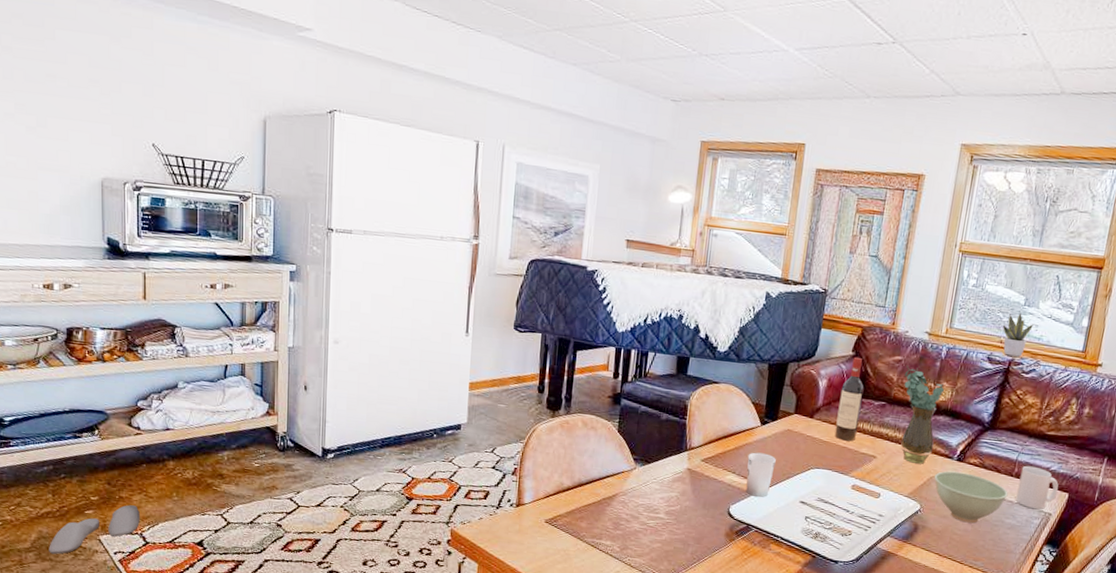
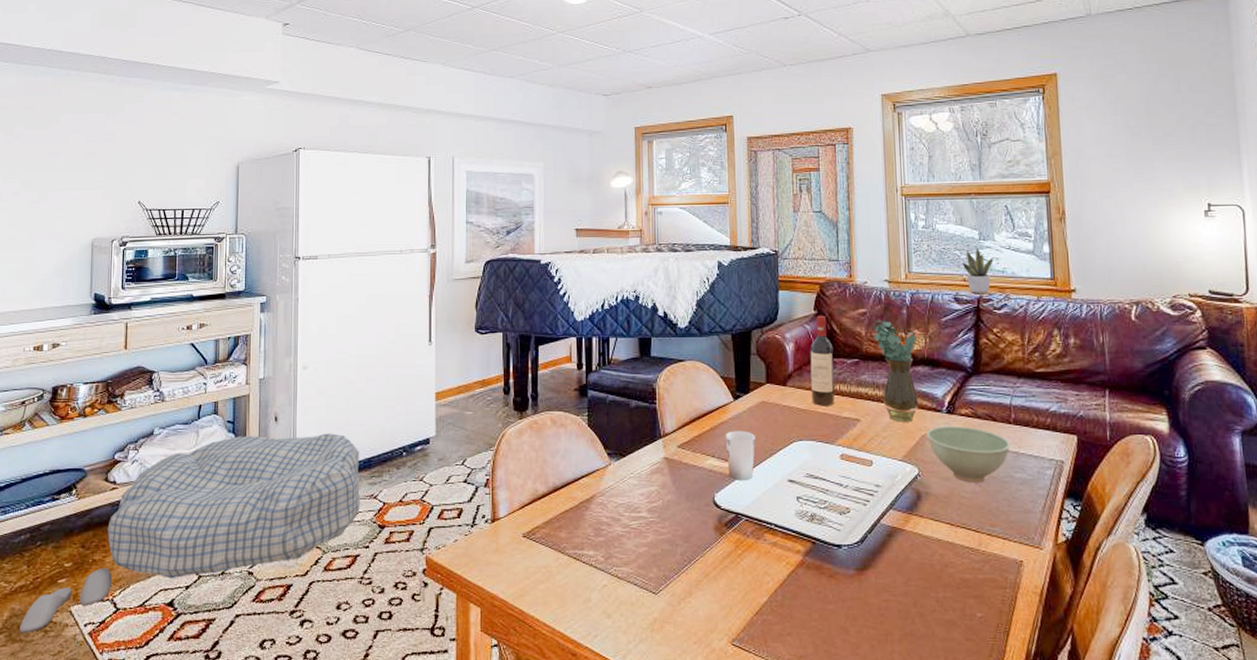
dog bed: none [133,399,390,522] -> present [107,433,360,579]
cup: present [1015,465,1059,510] -> none [1018,409,1065,458]

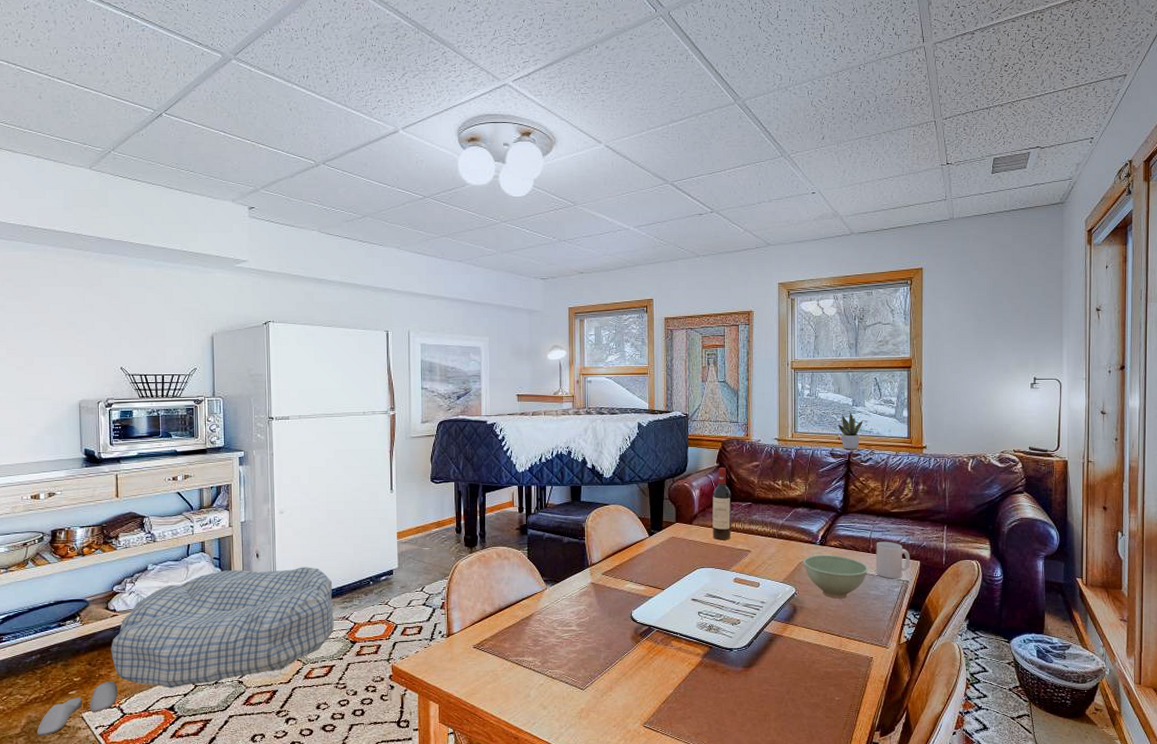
cup: present [725,431,755,481] -> none [641,560,666,601]
vase: present [872,317,918,422] -> none [763,468,798,552]
cup: none [1018,409,1065,458] -> present [876,541,911,579]

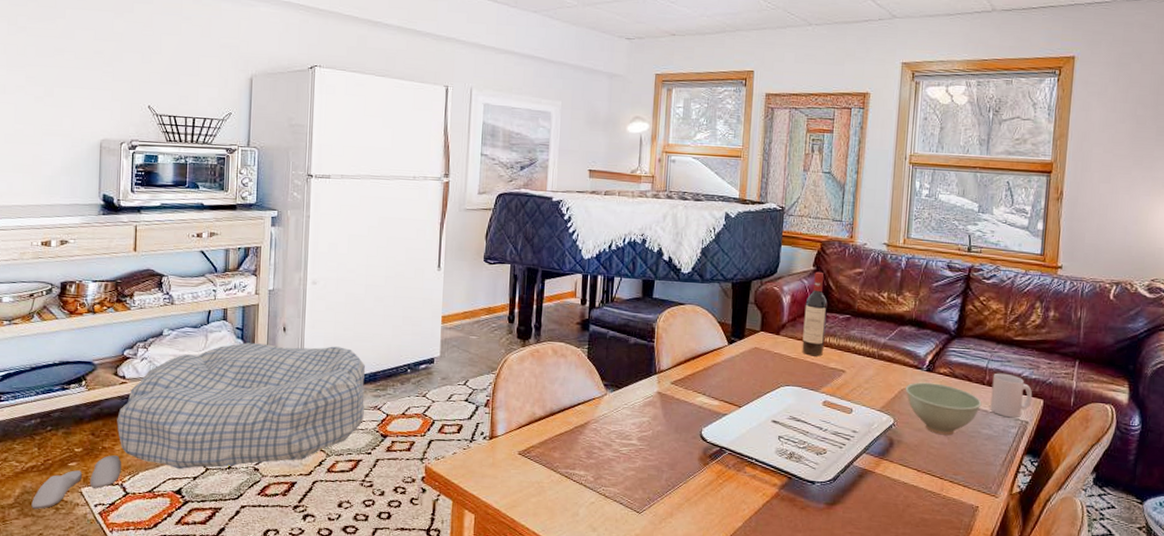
potted plant: present [839,412,864,450] -> none [960,219,991,264]

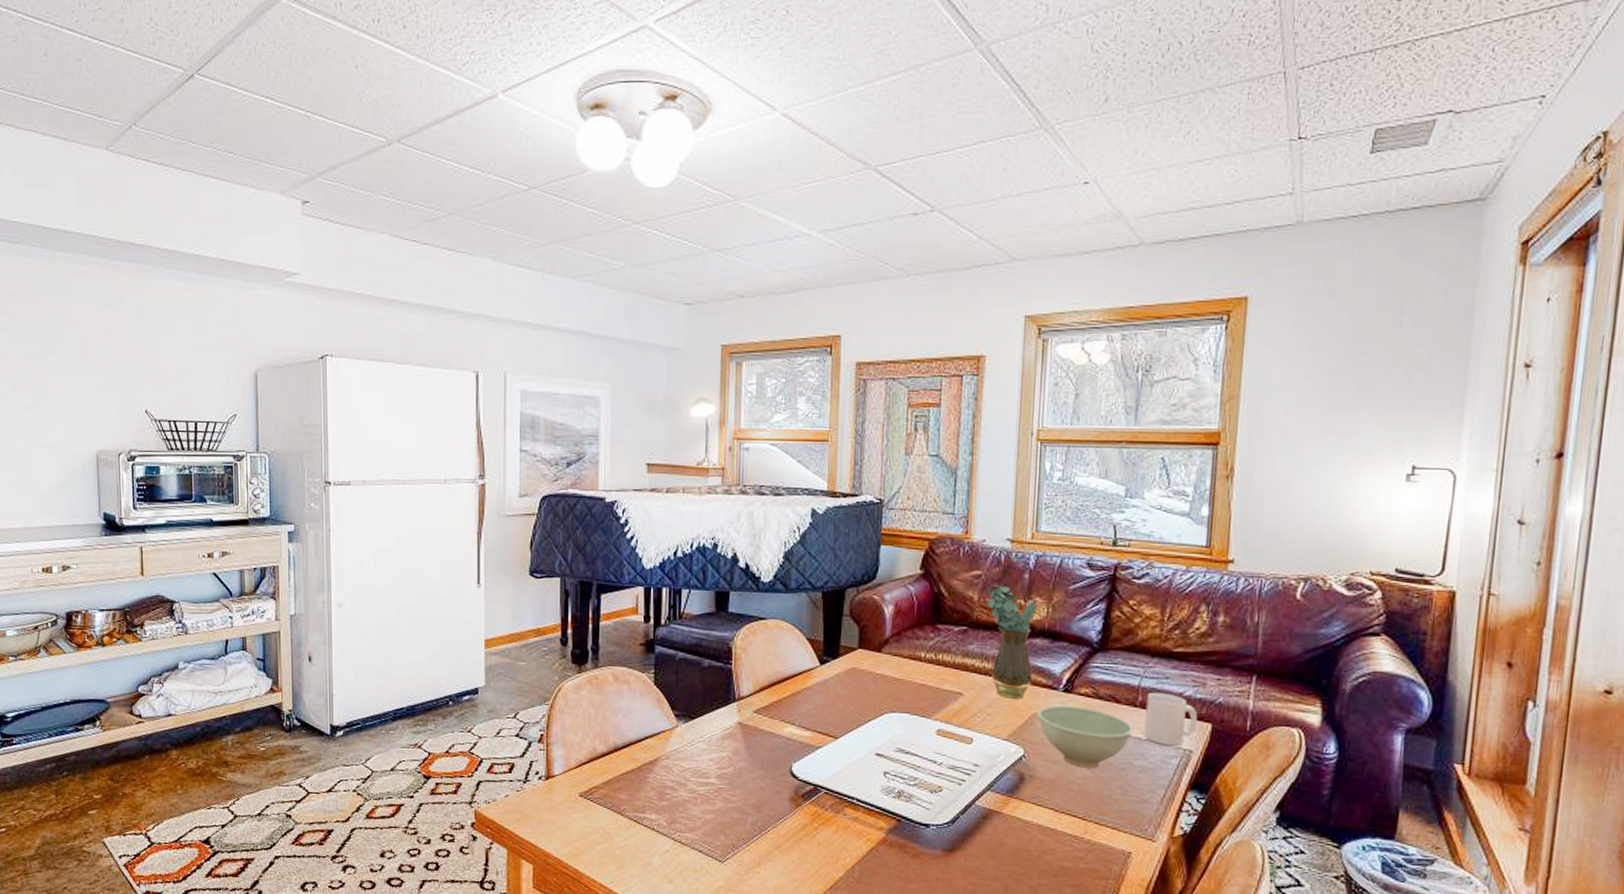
slippers: present [31,455,121,510] -> none [53,802,144,862]
dog bed: present [117,342,365,470] -> none [136,675,403,817]
wine bottle: present [802,271,828,357] -> none [909,575,939,677]
vase: none [866,277,907,376] -> present [986,580,1038,699]

